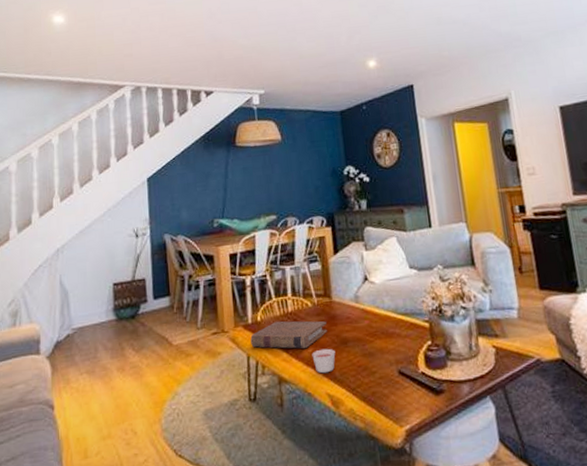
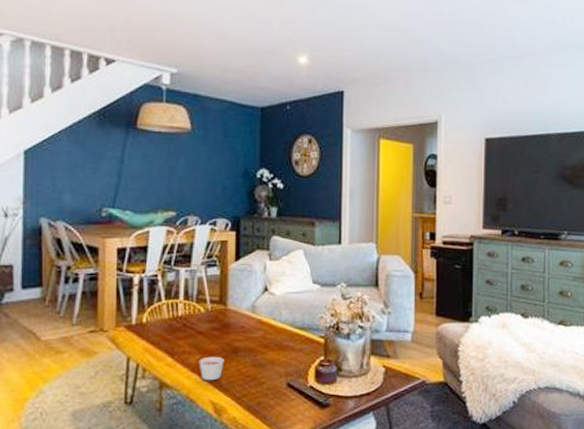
book: present [250,321,327,349] -> none [133,324,218,354]

